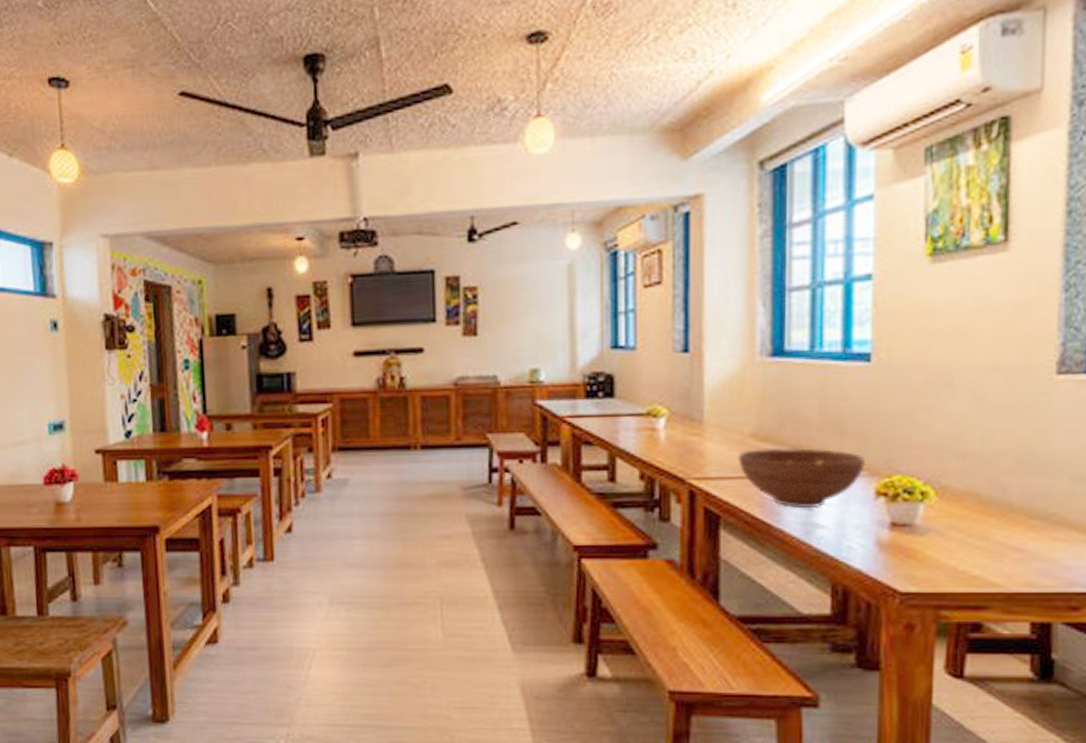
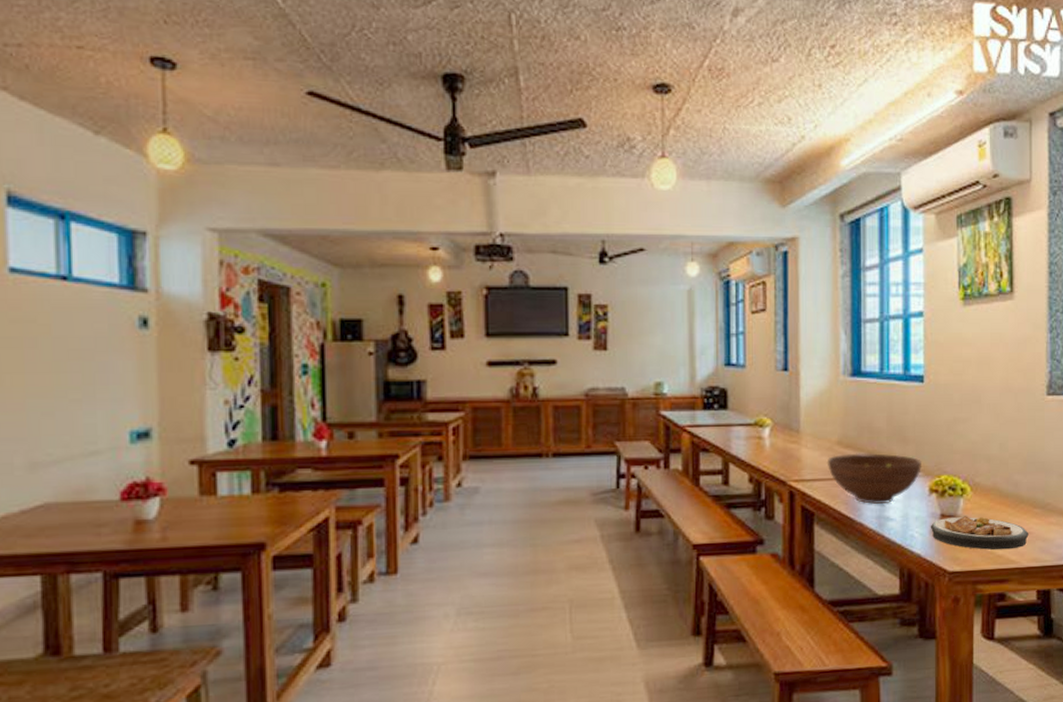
plate: none [875,526,1021,570] -> present [930,516,1029,550]

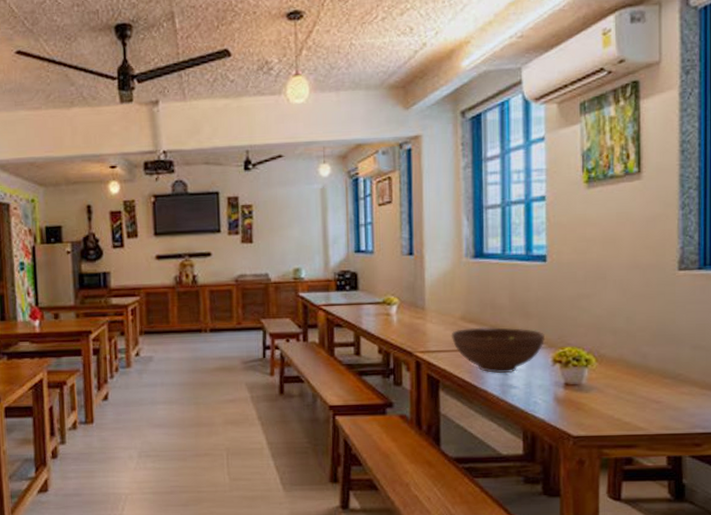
plate: present [930,516,1029,550] -> none [553,385,658,418]

